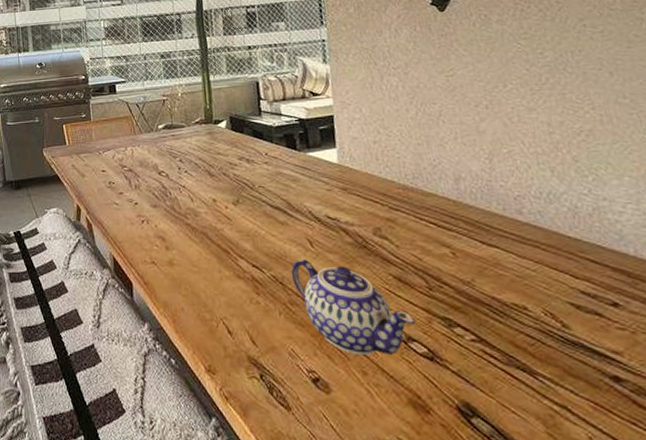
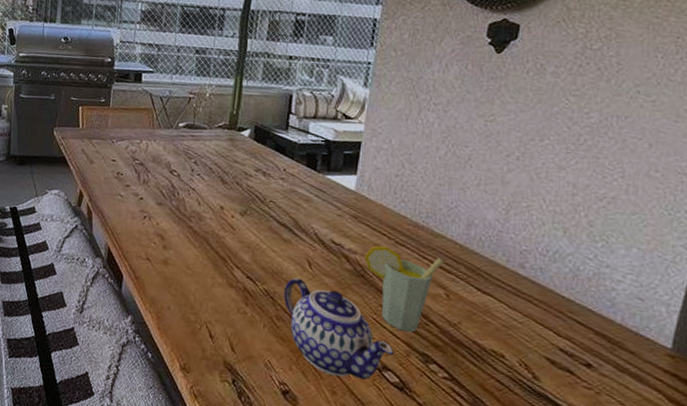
cup: none [363,213,442,298] -> present [365,245,445,333]

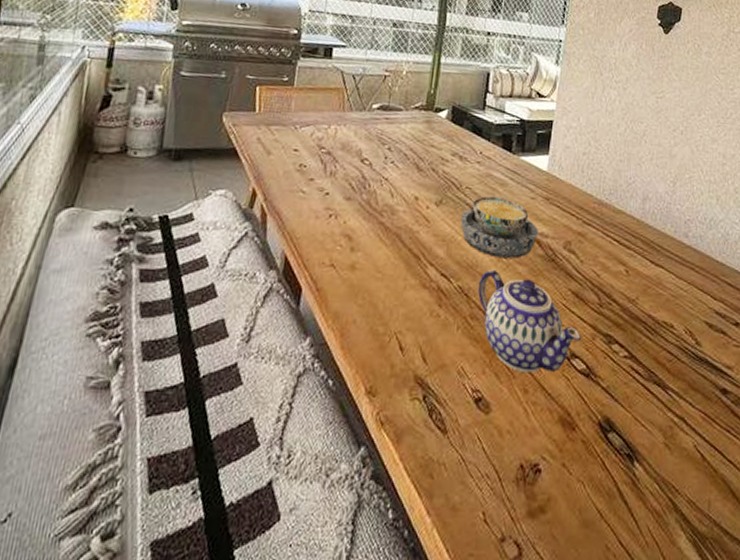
bowl: none [264,210,346,270] -> present [460,196,539,258]
cup: present [365,245,445,333] -> none [556,226,625,314]

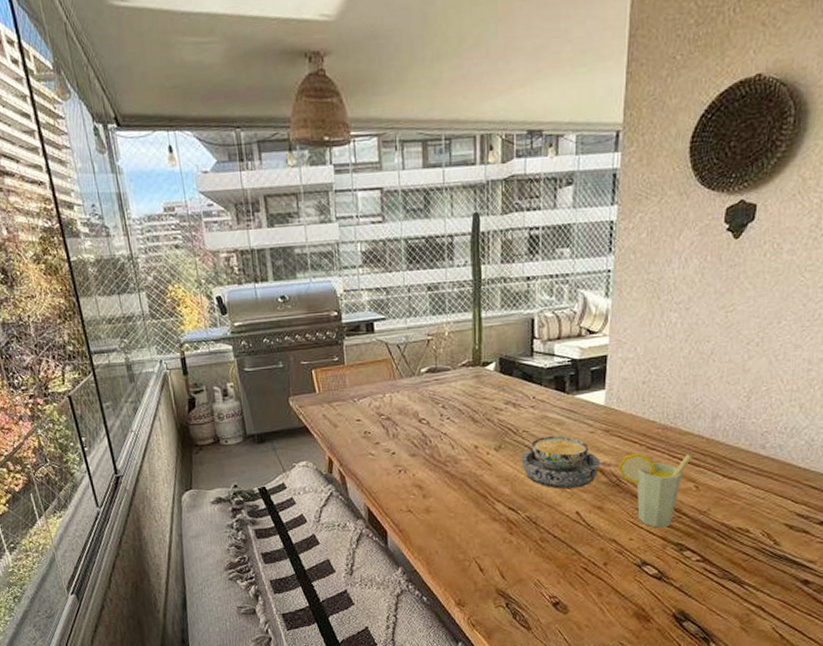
teapot: present [478,269,582,373] -> none [546,499,652,580]
cup: none [556,226,625,314] -> present [619,453,693,528]

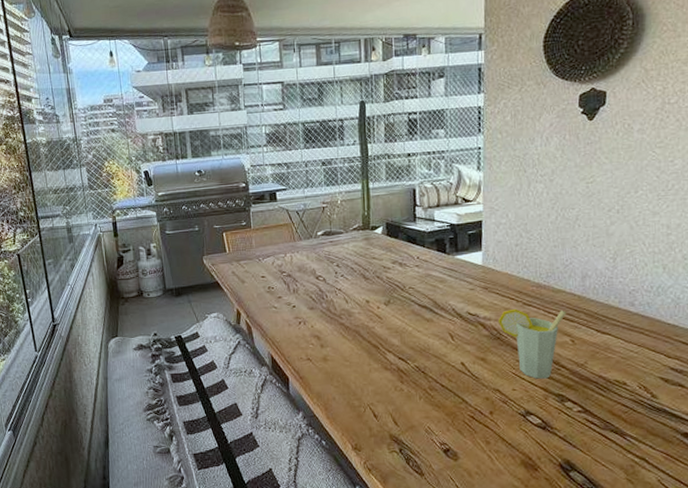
bowl: present [520,436,601,488] -> none [408,292,482,340]

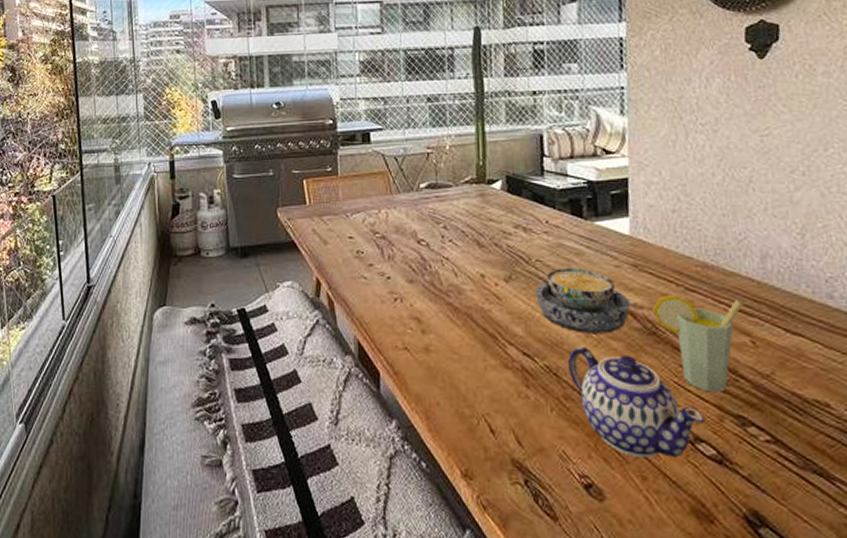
bowl: none [408,292,482,340] -> present [534,268,631,333]
teapot: none [433,350,535,428] -> present [568,346,706,458]

